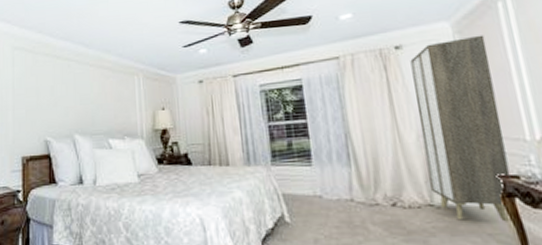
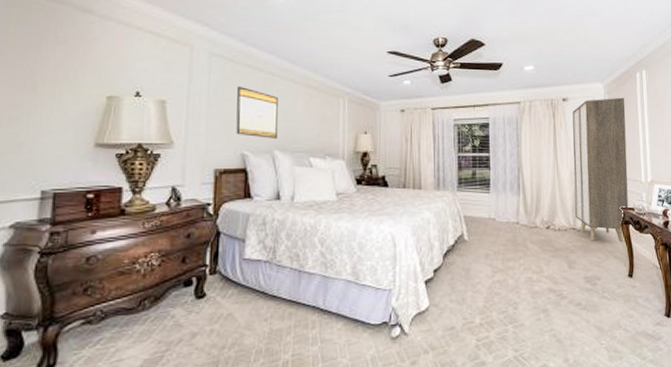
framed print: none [38,75,78,123] -> present [236,87,279,139]

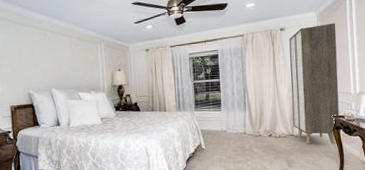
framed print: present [236,87,279,139] -> none [20,42,54,80]

